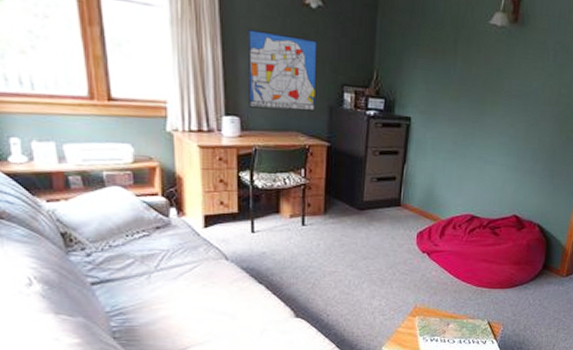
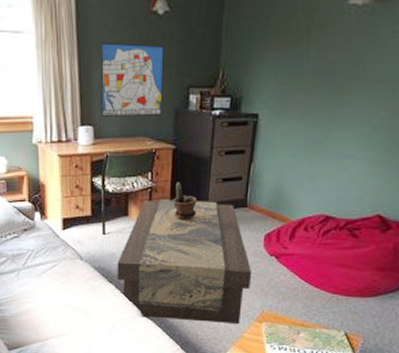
coffee table: none [268,197,406,319] -> present [117,200,252,324]
potted plant: none [327,180,352,219] -> present [173,182,197,221]

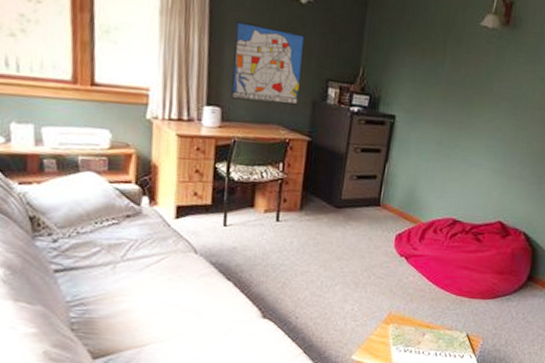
coffee table: present [117,200,252,324] -> none [236,192,382,325]
potted plant: present [173,182,197,221] -> none [304,175,330,217]

